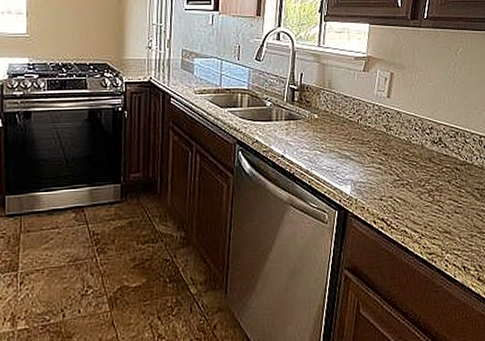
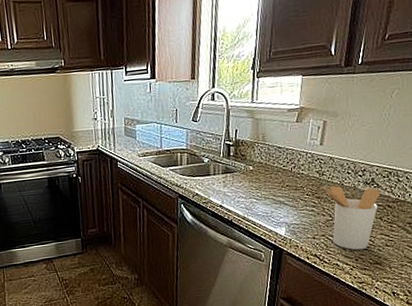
utensil holder: none [389,142,448,216] -> present [322,185,381,250]

